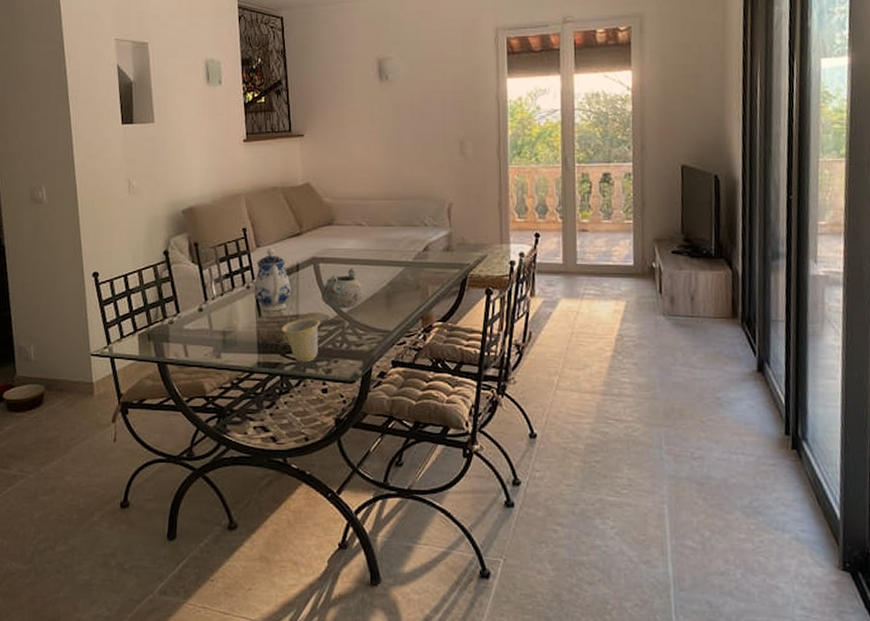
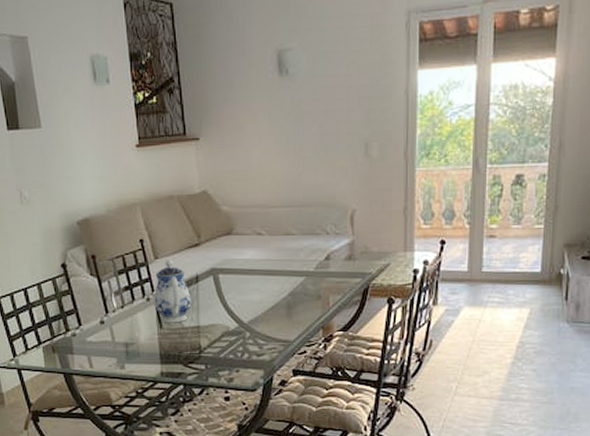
cup: present [281,318,320,363] -> none [182,329,222,373]
decorative bowl: present [322,268,364,309] -> none [222,279,265,320]

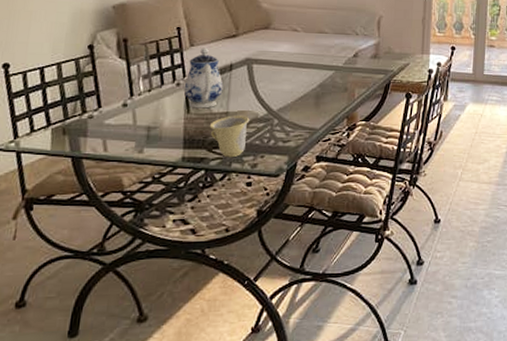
cup: none [182,329,222,373] -> present [209,115,250,158]

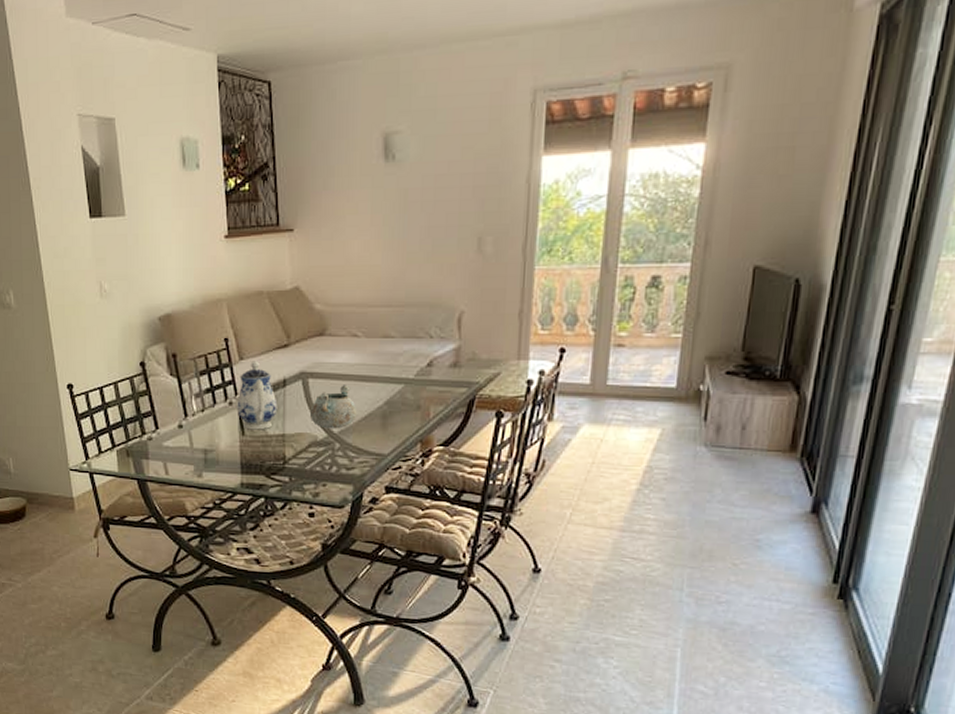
cup: present [209,115,250,158] -> none [266,438,309,485]
decorative bowl: none [253,70,295,107] -> present [310,385,358,429]

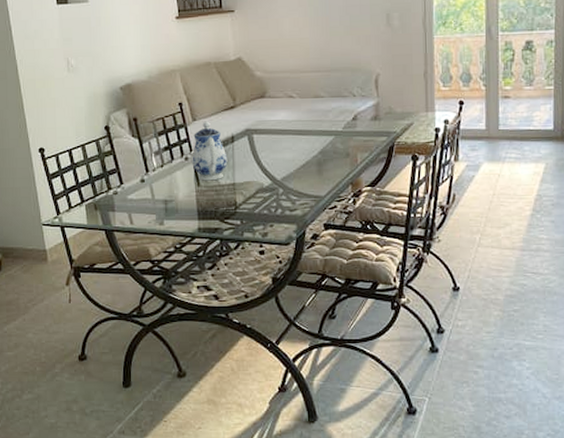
decorative bowl: present [310,385,358,429] -> none [256,138,297,177]

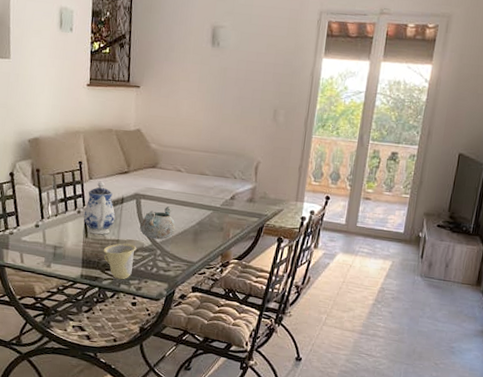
cup: none [219,186,256,228] -> present [103,243,137,280]
decorative bowl: none [256,138,297,177] -> present [140,206,176,240]

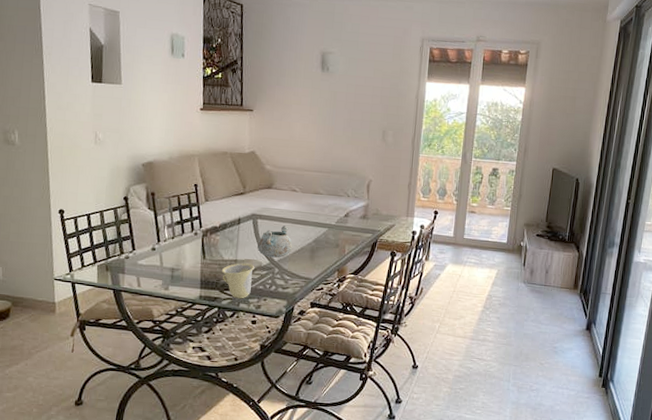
teapot: present [83,181,116,235] -> none [200,203,233,256]

